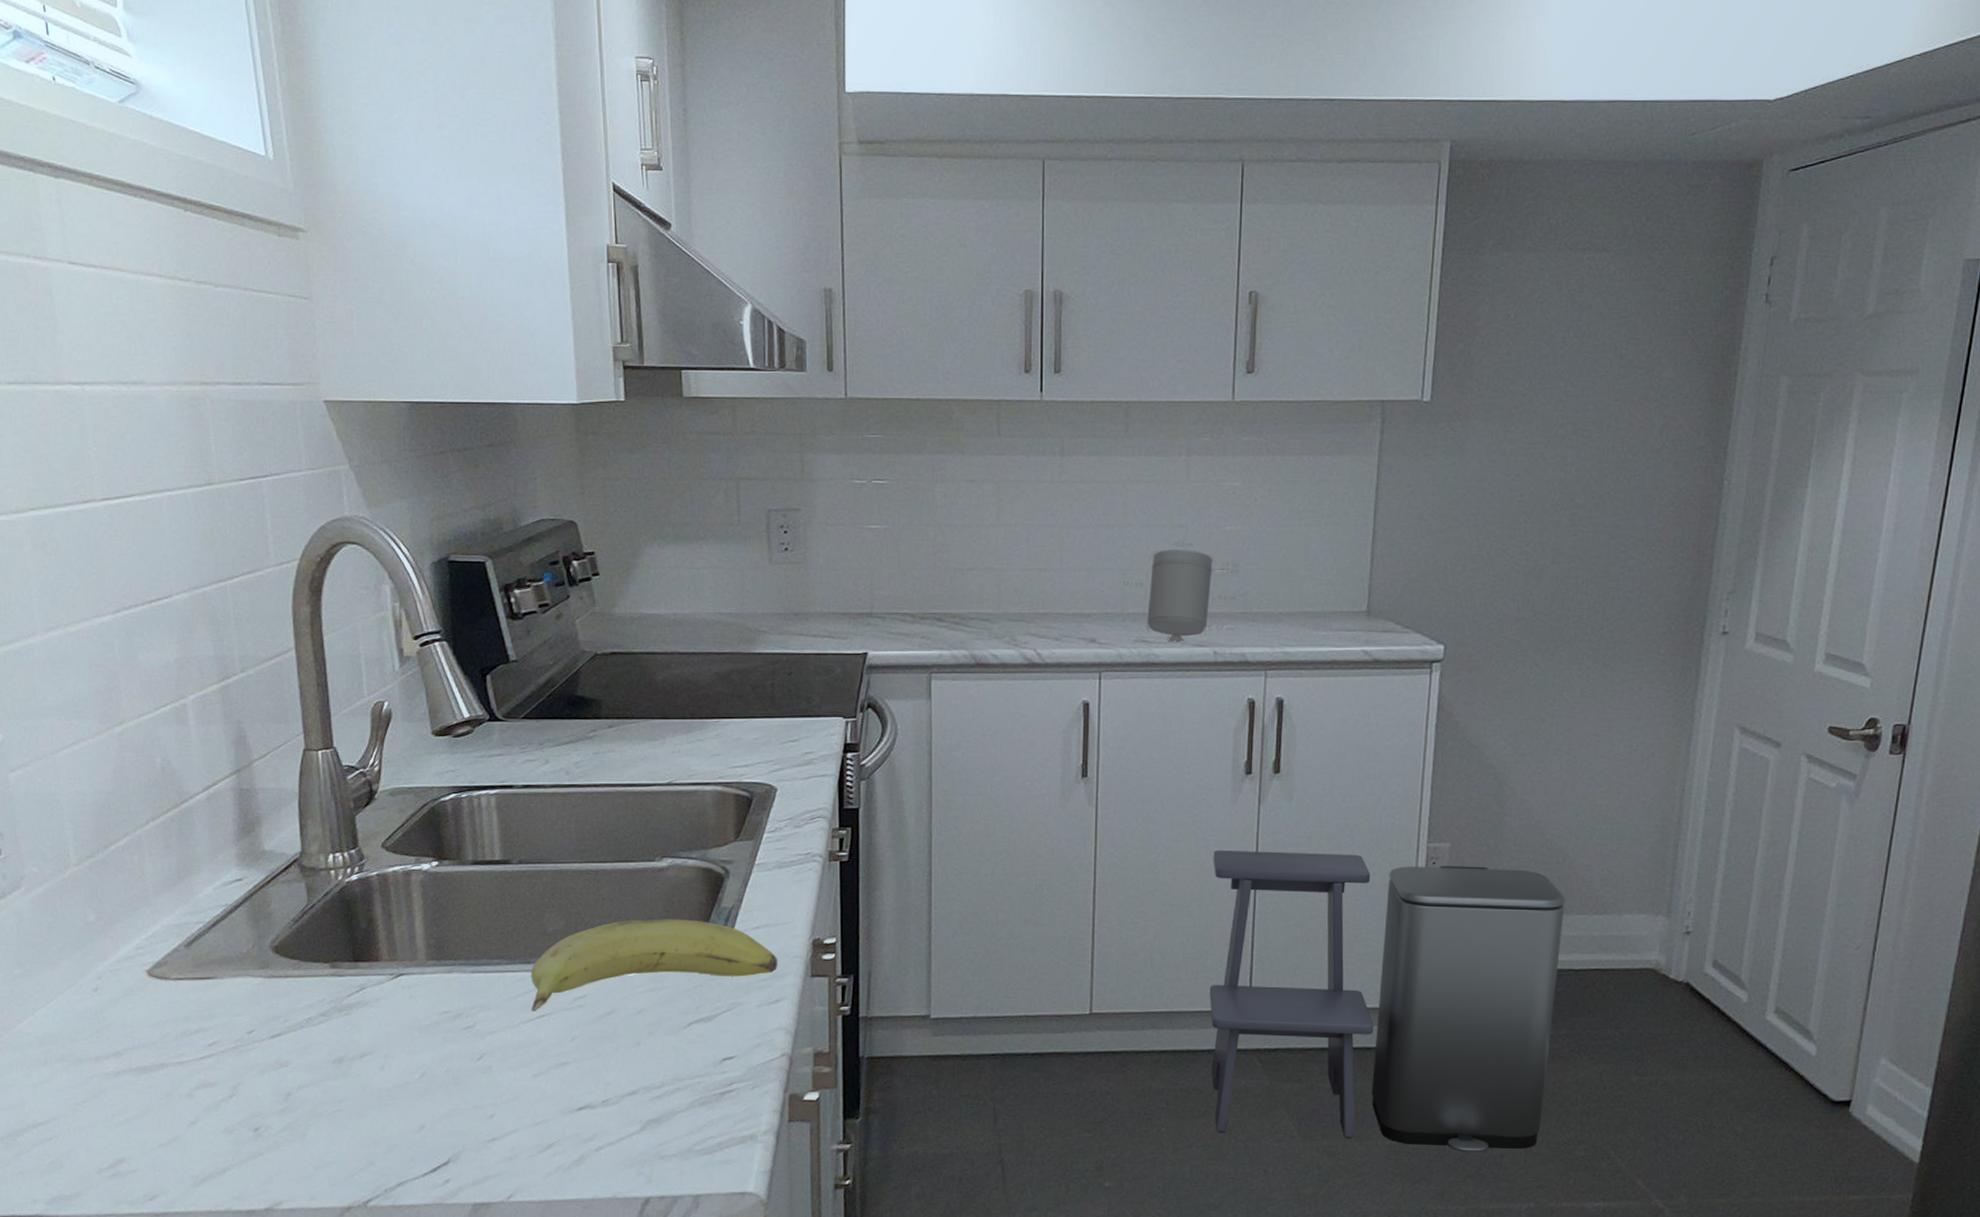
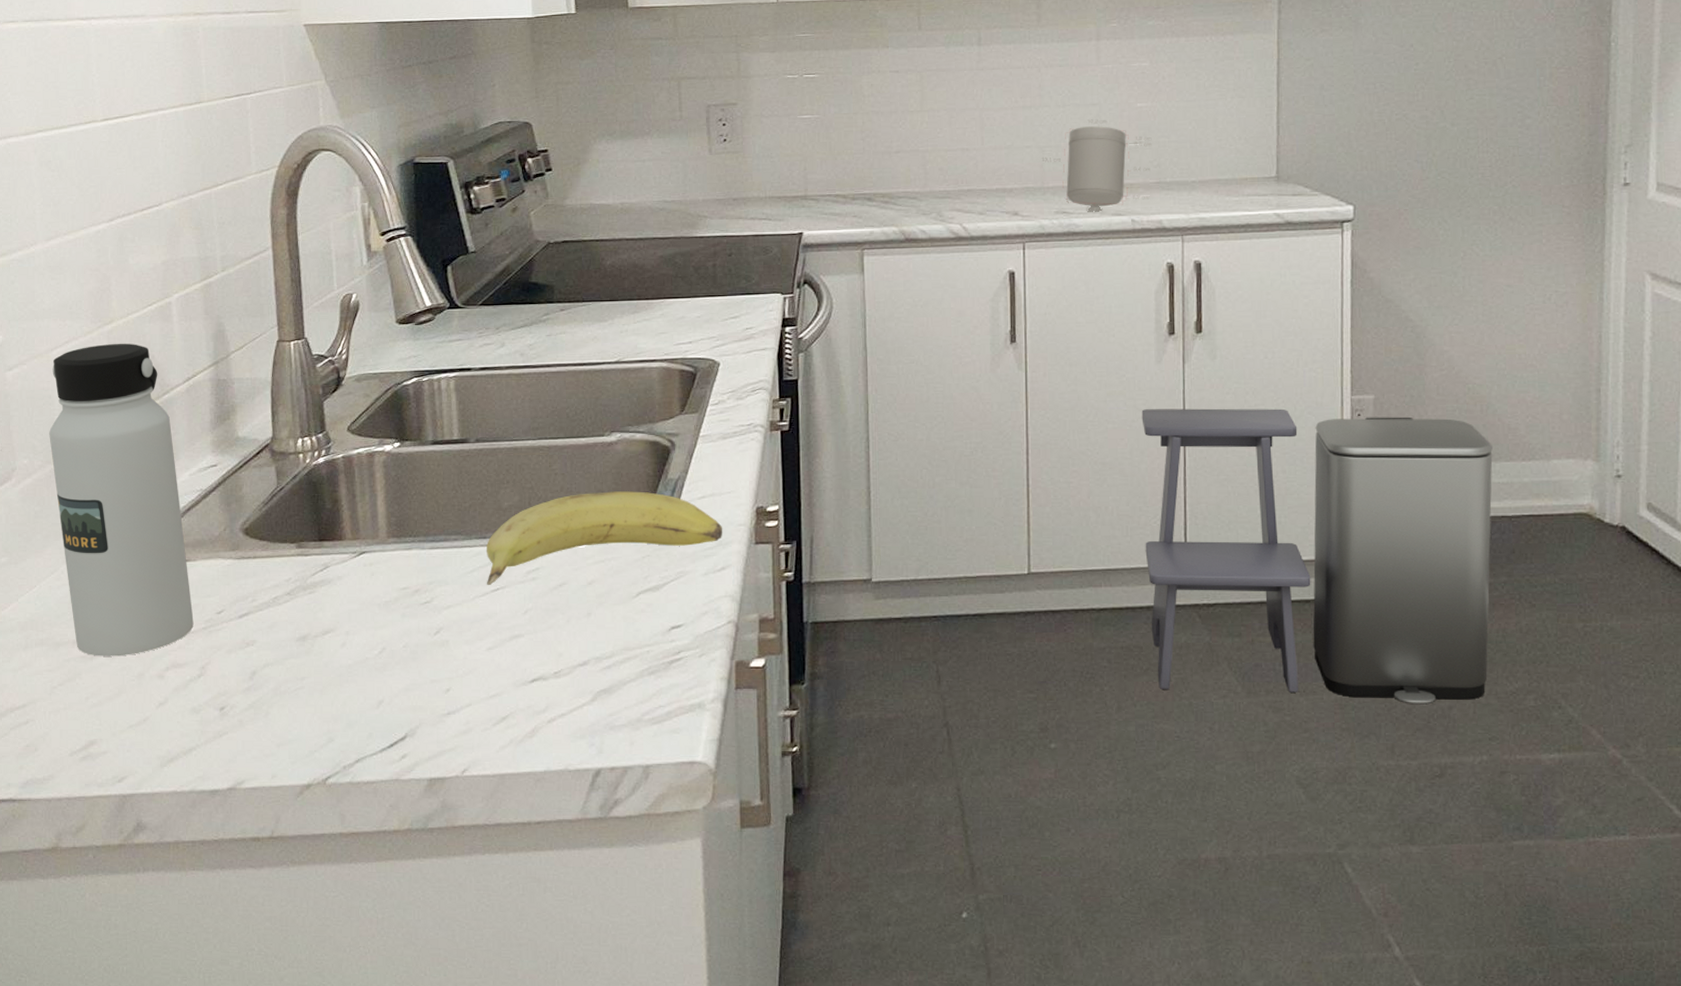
water bottle: none [59,746,223,1074] -> present [49,343,194,656]

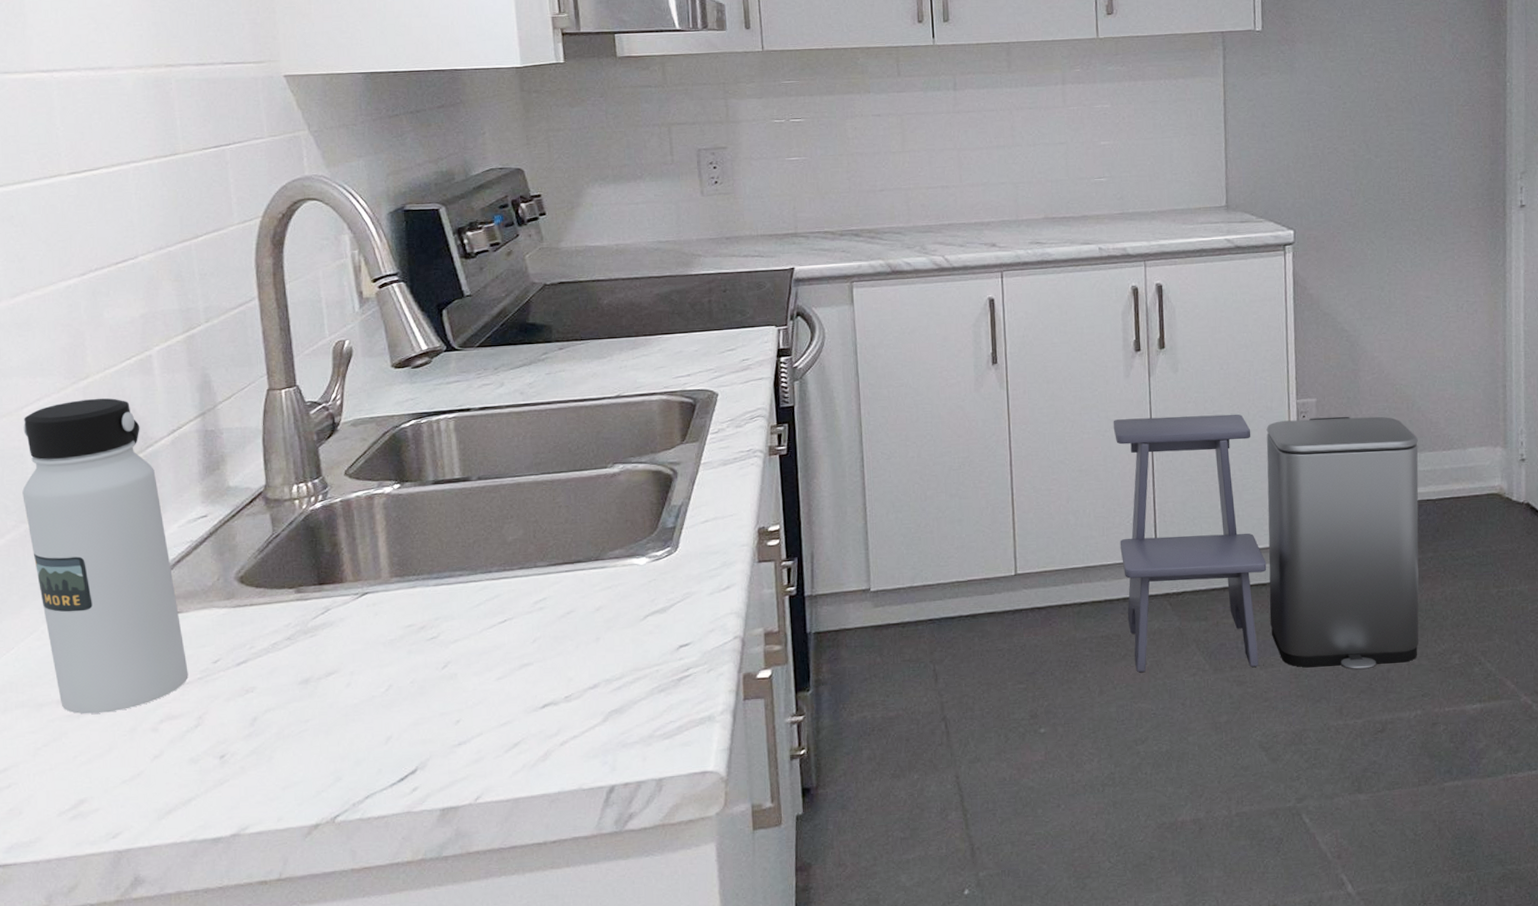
fruit: present [486,491,723,585] -> none [491,519,727,617]
canister: present [1041,119,1152,212] -> none [1015,157,1115,242]

